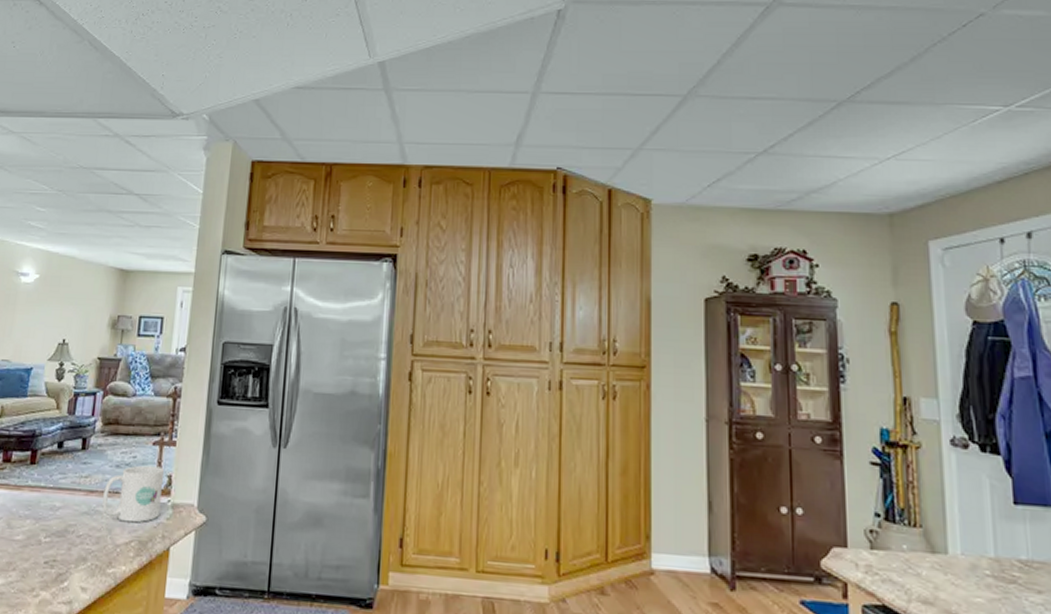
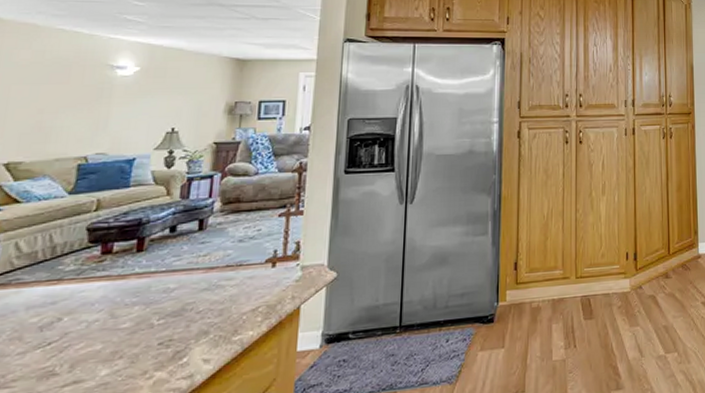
mug: present [102,465,164,523] -> none [225,235,291,291]

